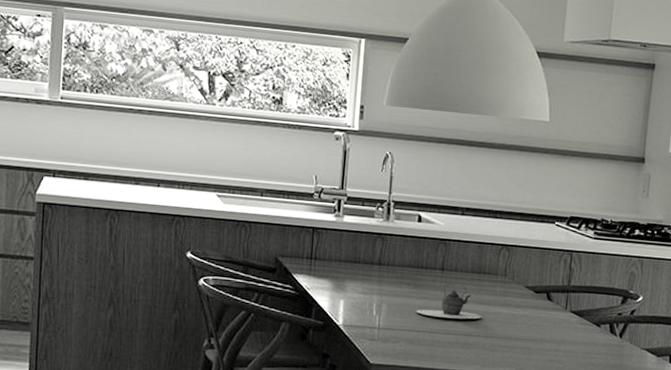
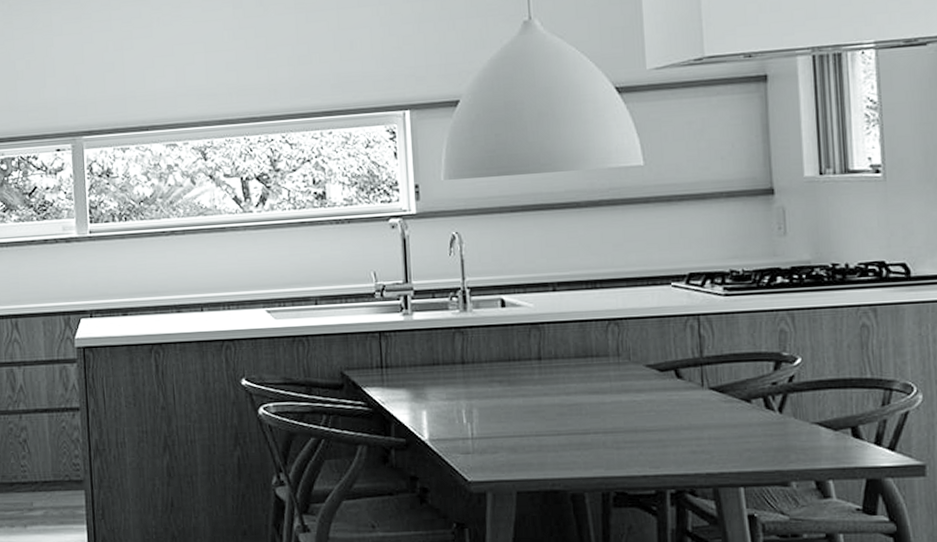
teapot: present [416,283,482,320] -> none [515,373,597,417]

